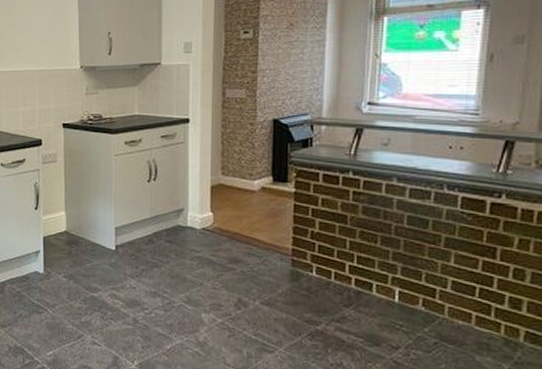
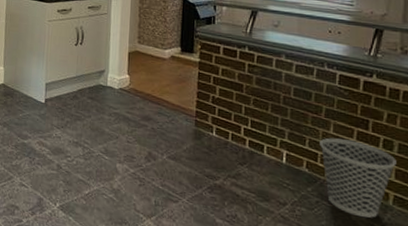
wastebasket: none [438,270,529,358] -> present [320,137,397,218]

